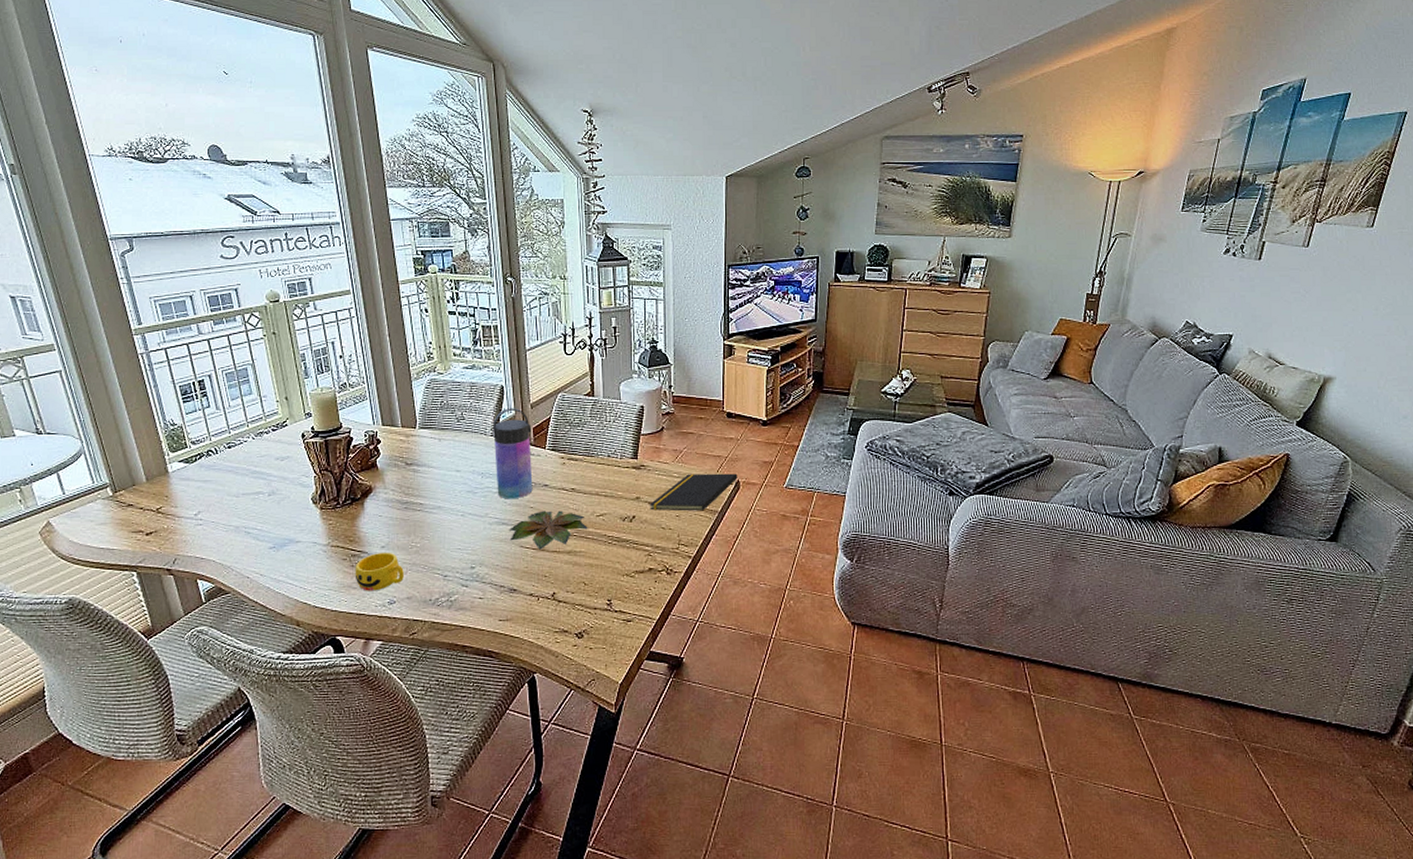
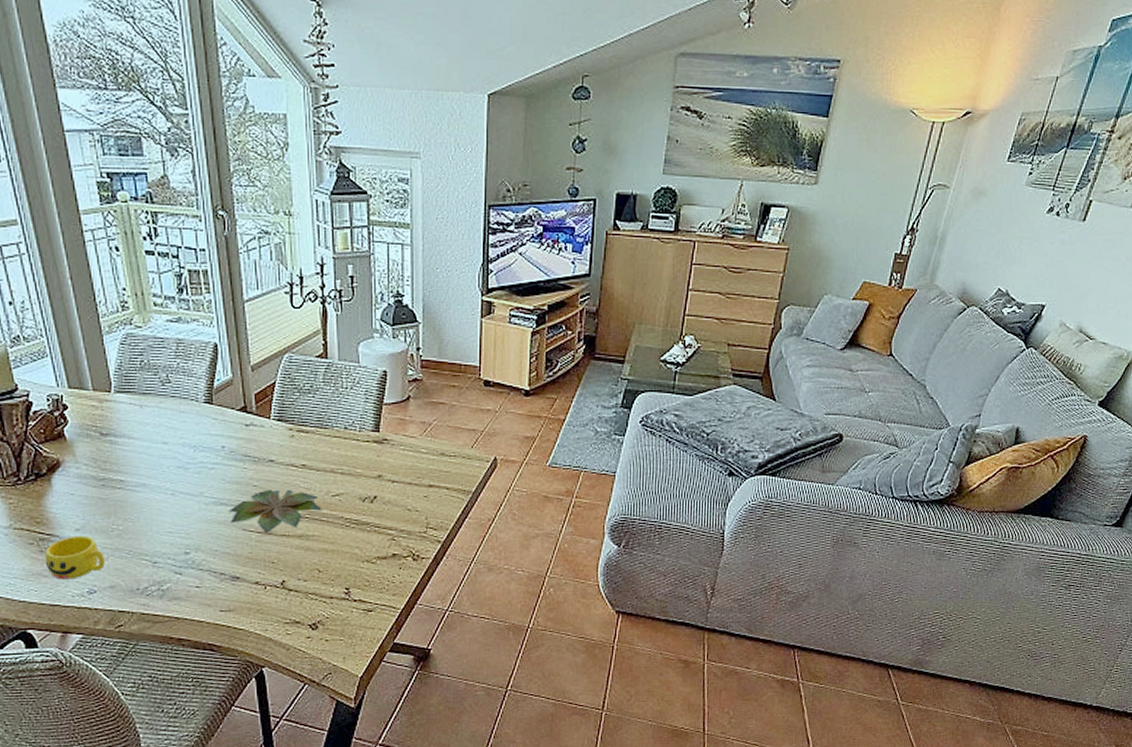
water bottle: present [492,408,533,499] -> none [205,370,256,476]
notepad: present [650,473,738,511] -> none [393,449,495,491]

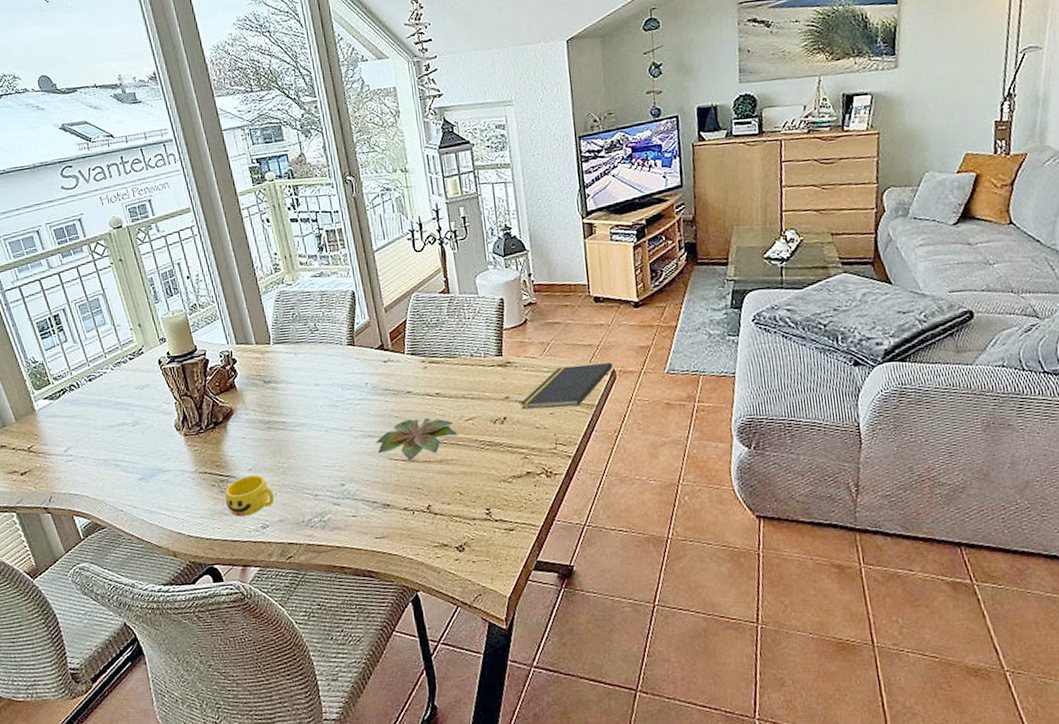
notepad: none [393,449,495,491] -> present [520,362,614,410]

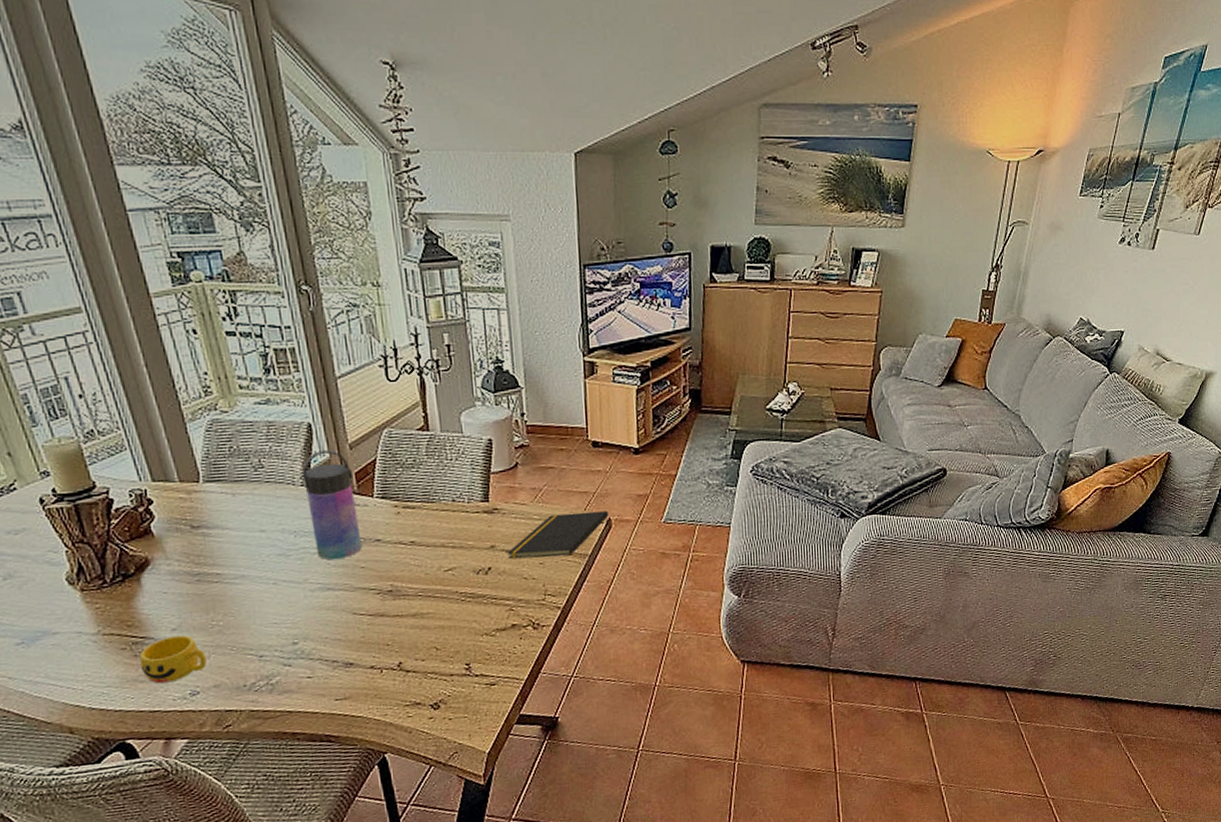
water bottle: none [347,313,396,410] -> present [301,450,362,560]
plant: present [376,417,458,461] -> none [337,568,435,615]

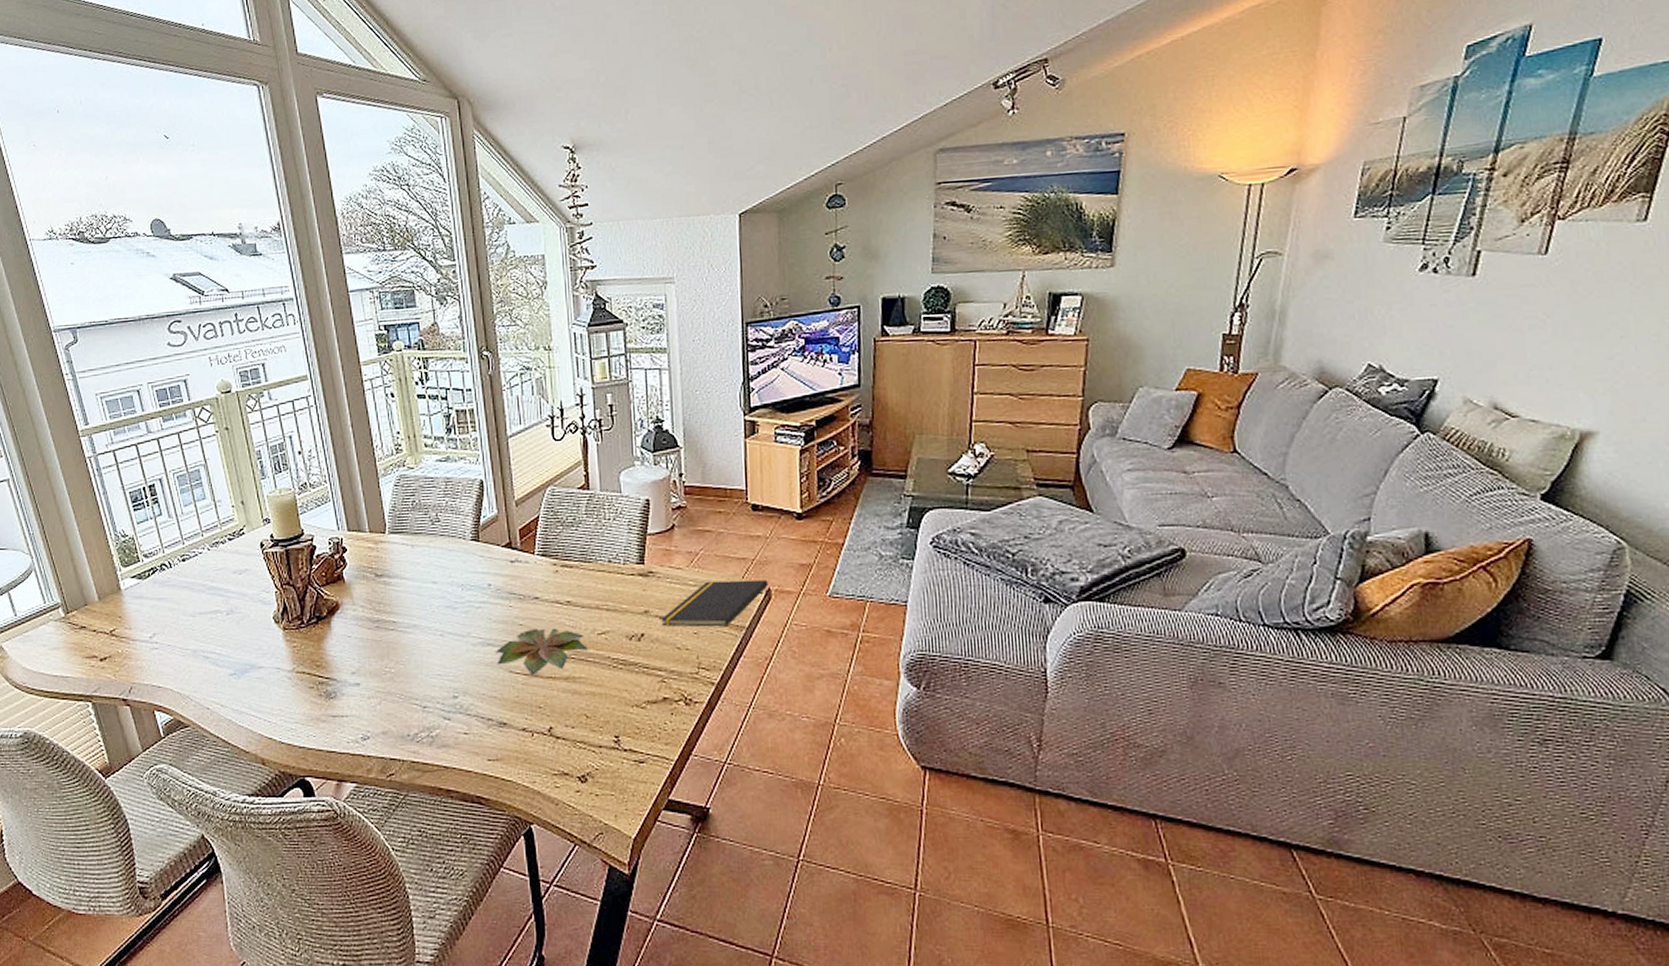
cup: present [139,634,207,684] -> none [323,678,378,725]
water bottle: present [301,450,362,560] -> none [472,506,521,615]
plant: none [337,568,435,615] -> present [496,628,588,675]

